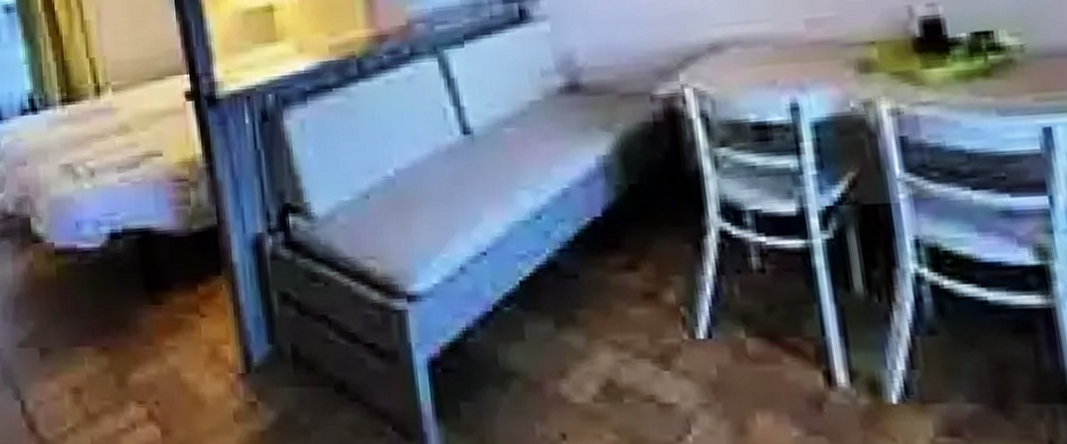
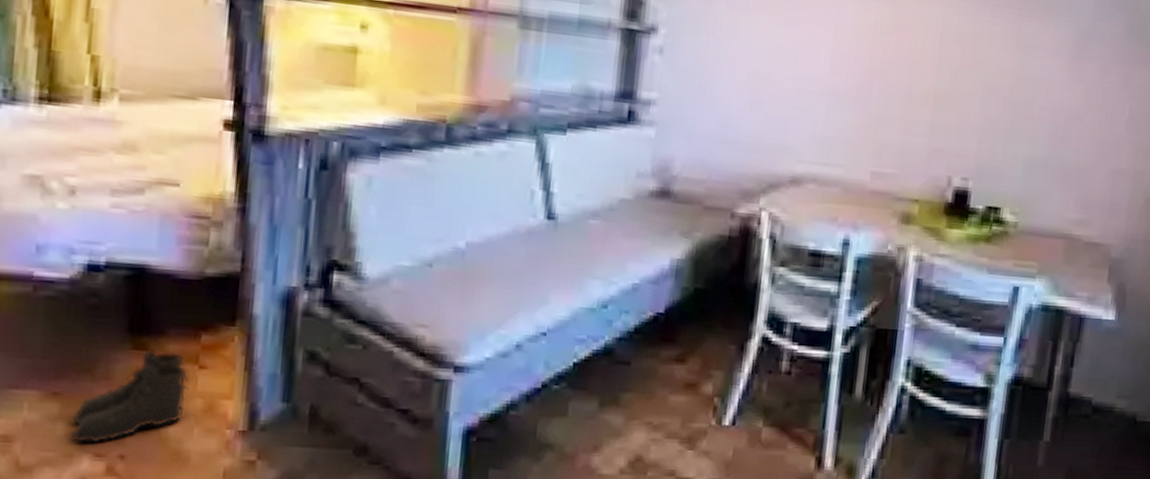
boots: none [117,302,196,391] -> present [70,348,190,443]

